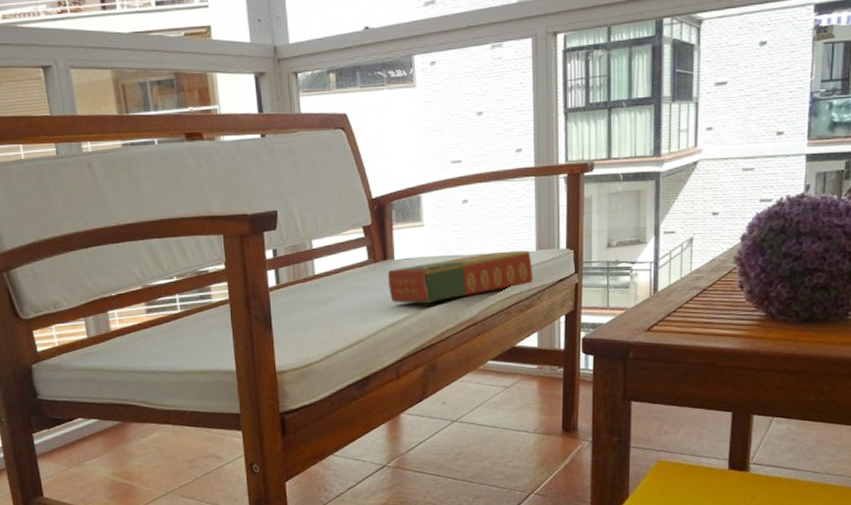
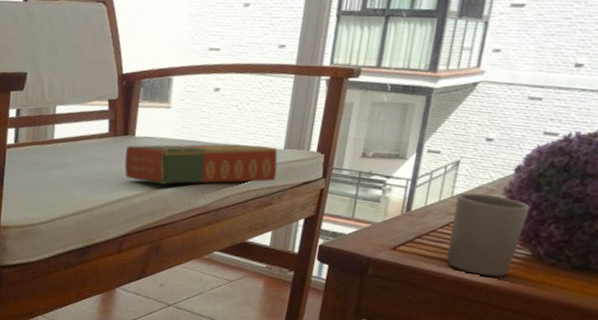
mug: none [694,265,759,342] -> present [446,193,531,277]

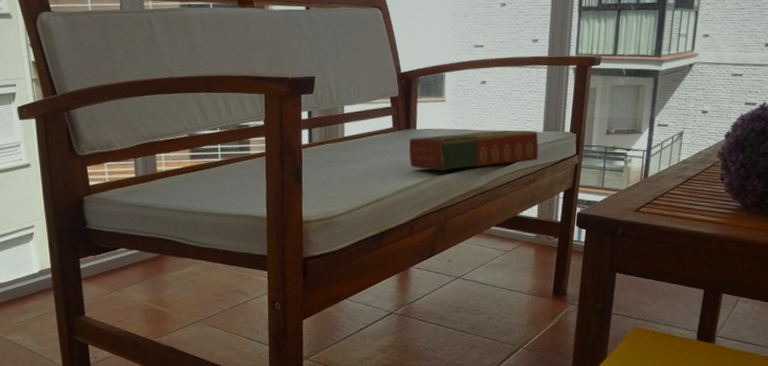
mug: present [446,193,531,277] -> none [677,158,739,227]

